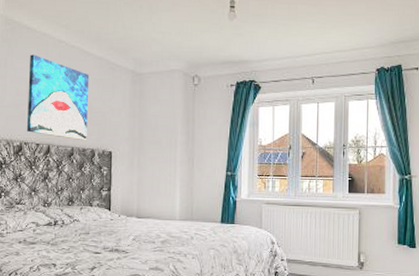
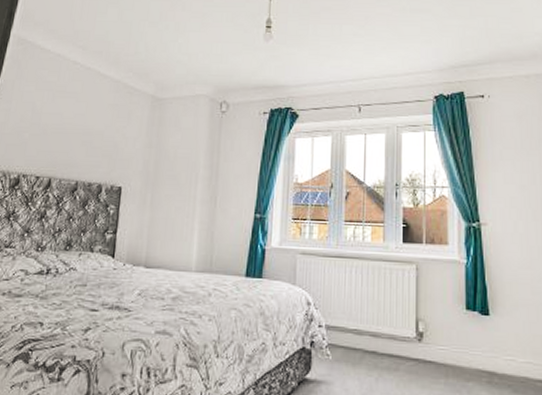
wall art: present [27,54,90,140] -> none [27,77,104,173]

